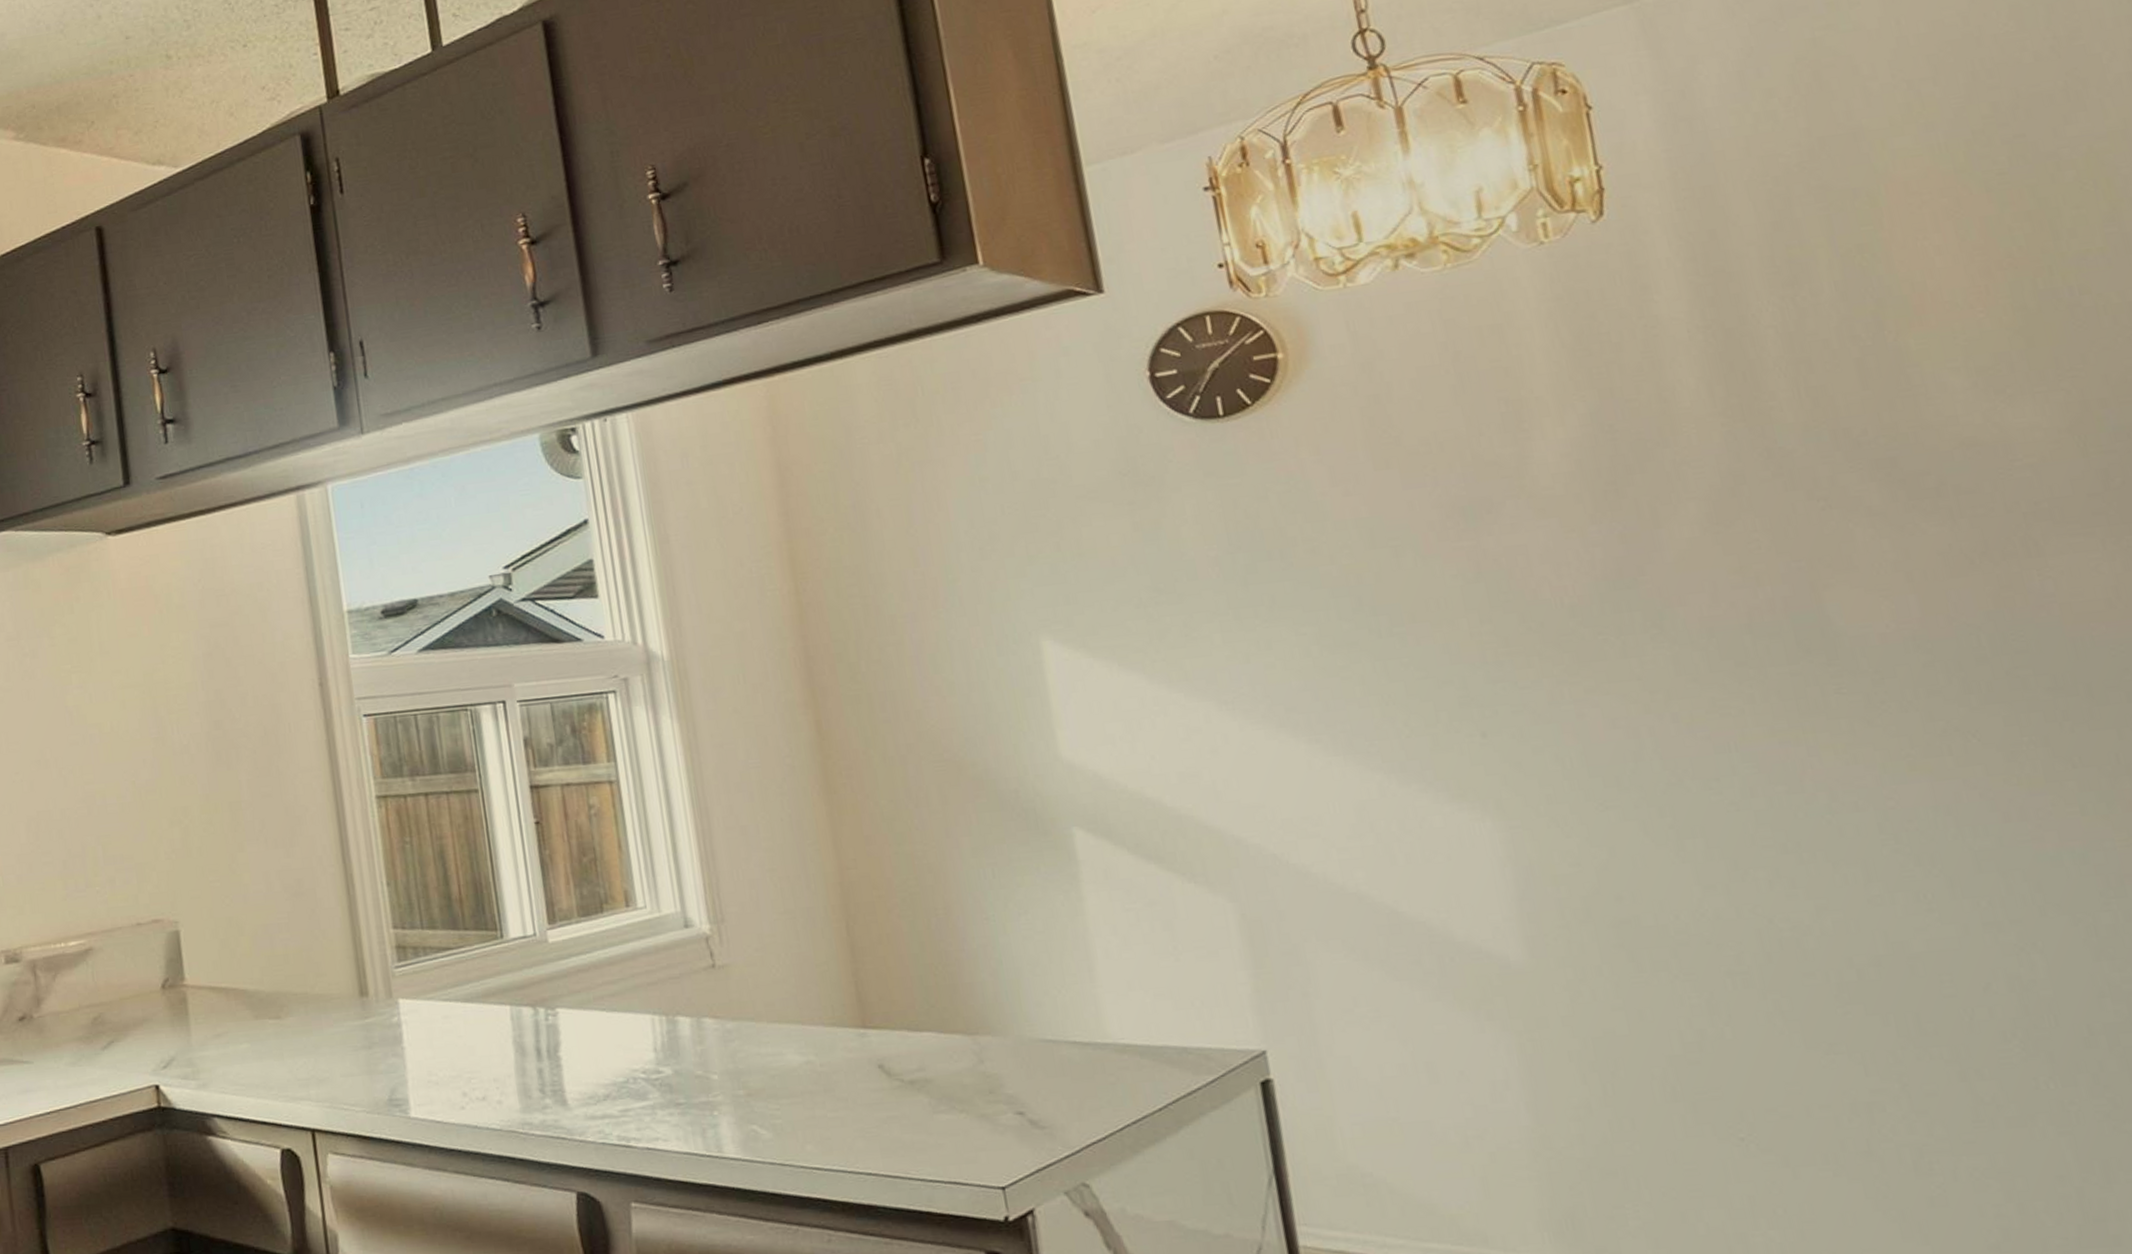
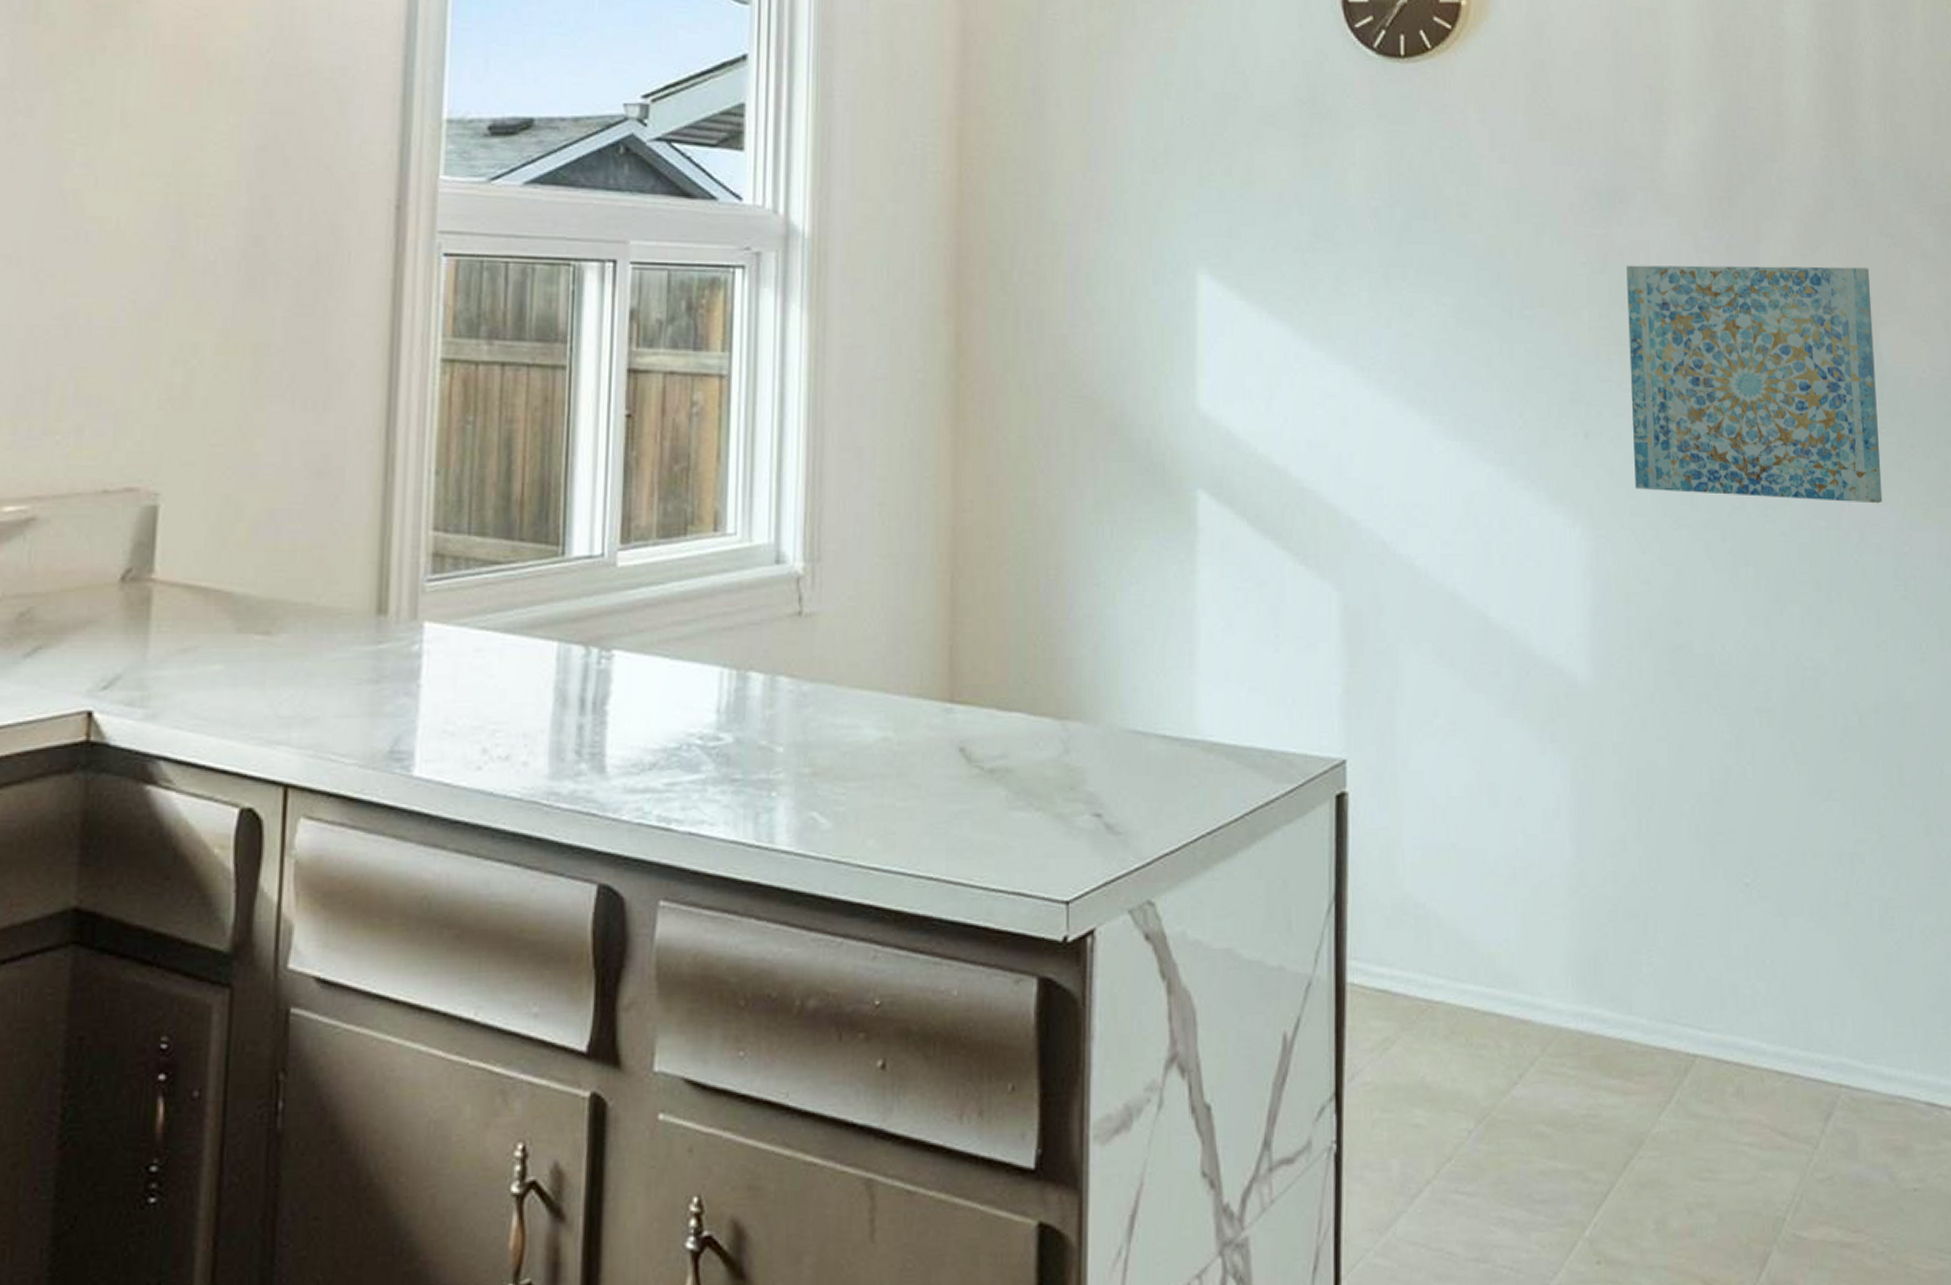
wall art: none [1504,534,1854,779] -> present [1626,265,1883,504]

